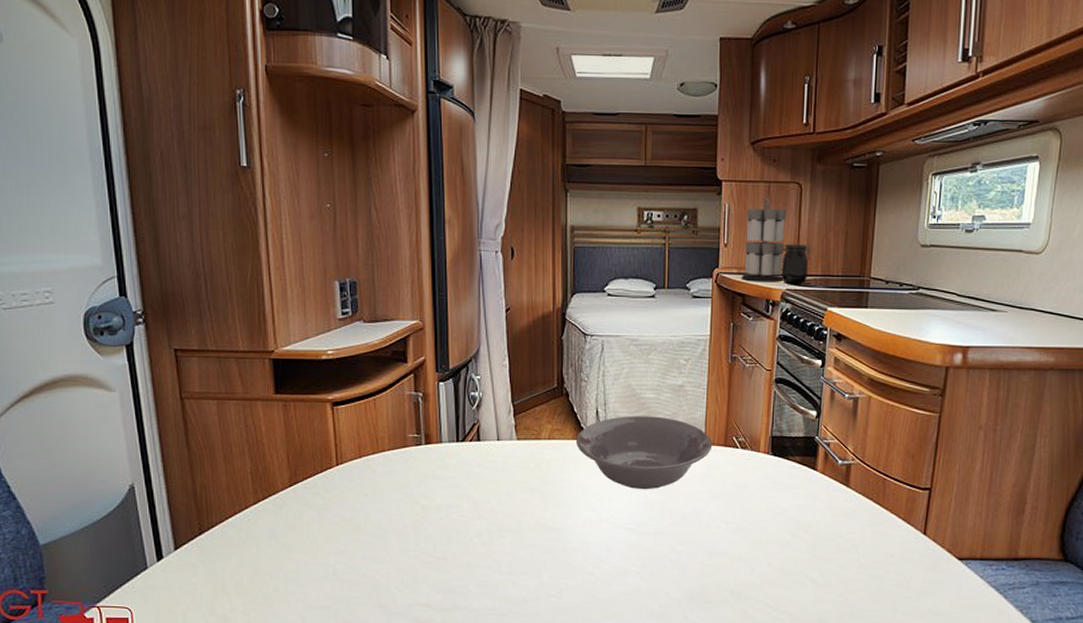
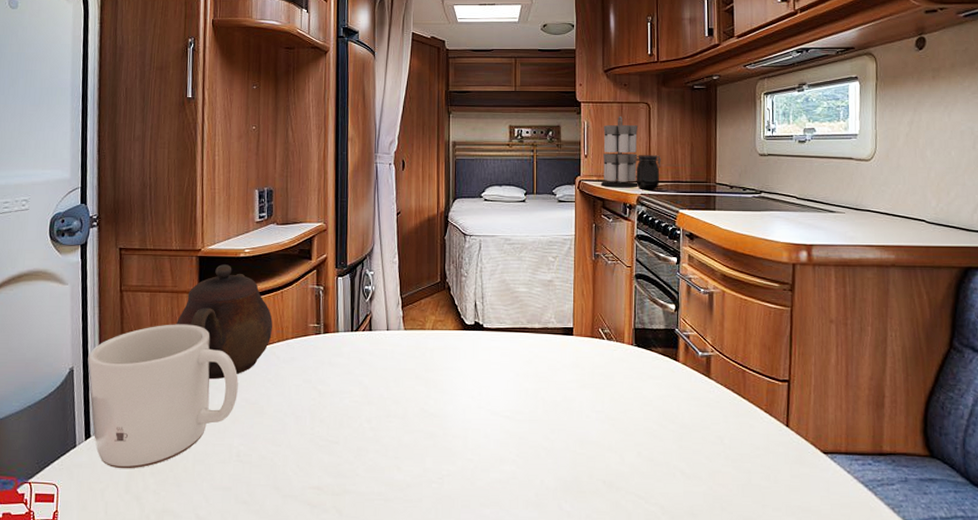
mug: none [150,435,330,591] -> present [87,324,238,469]
teapot: none [252,368,365,495] -> present [176,264,273,380]
bowl: present [575,416,713,490] -> none [456,308,580,379]

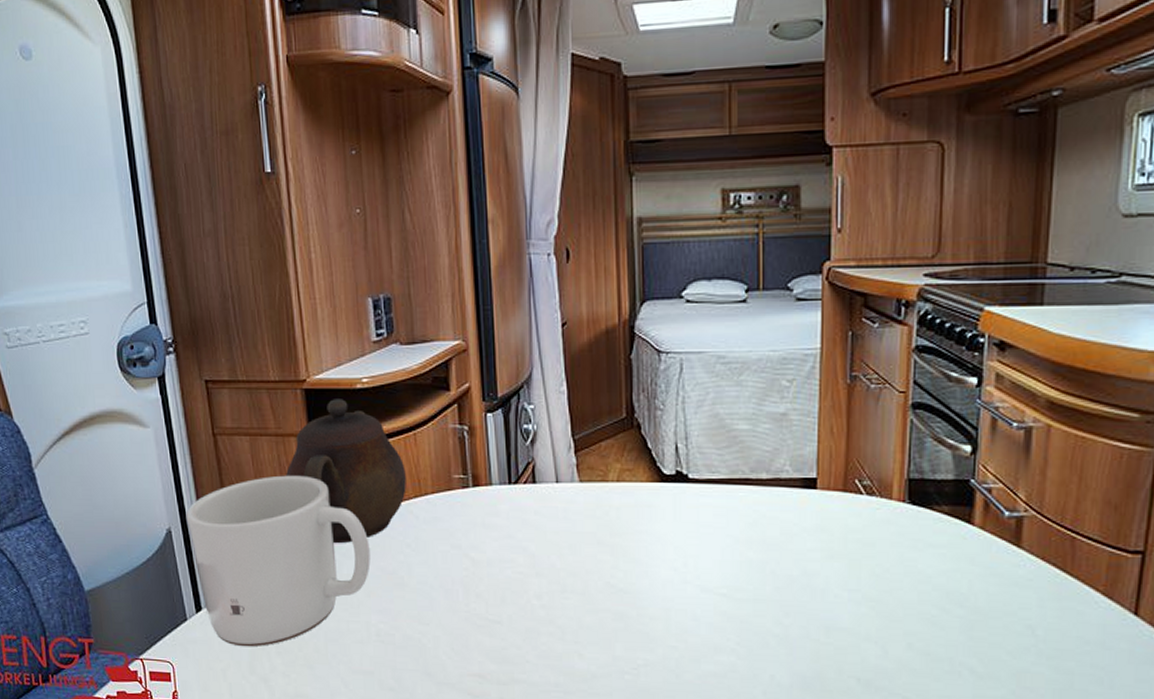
spice rack: present [600,116,638,188] -> none [861,165,922,277]
jar: present [634,155,662,189] -> none [916,223,960,277]

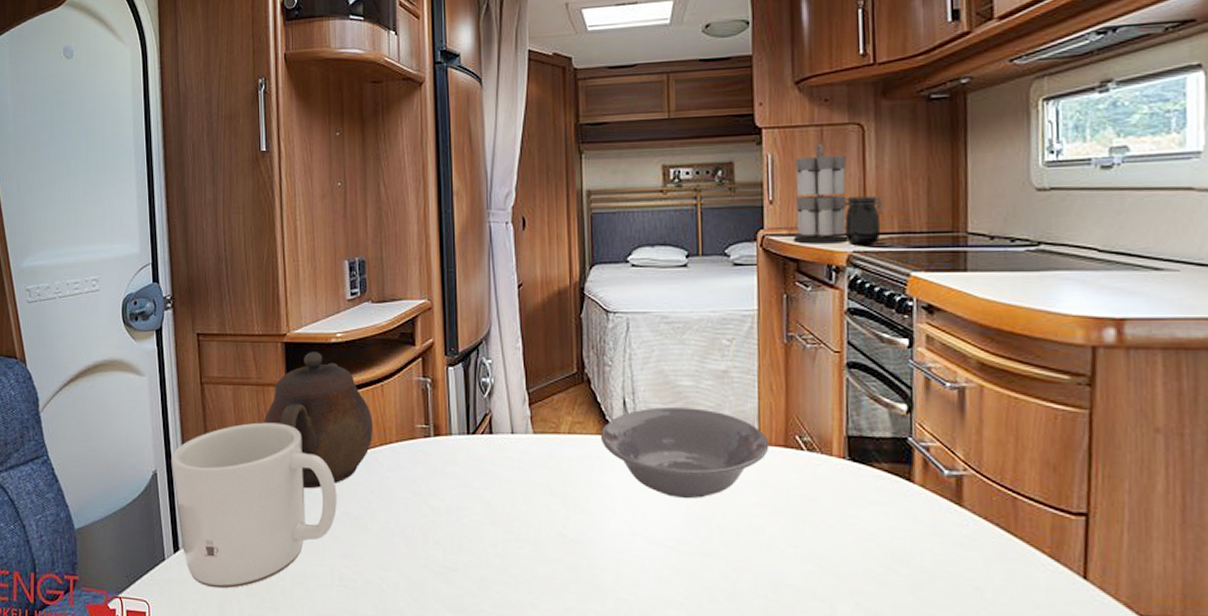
bowl: none [650,453,828,546] -> present [600,407,770,499]
spice rack: none [861,165,922,277] -> present [793,144,847,244]
jar: none [916,223,960,277] -> present [842,196,884,245]

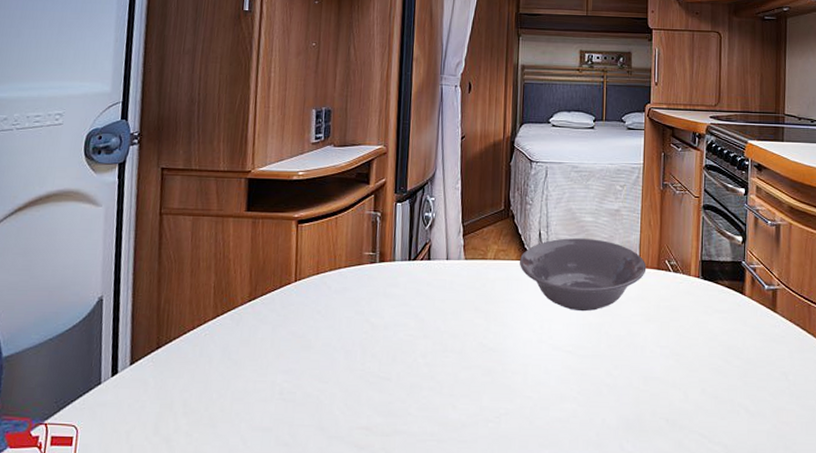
mug: present [171,422,337,589] -> none [119,250,285,409]
teapot: present [264,352,373,489] -> none [220,187,325,311]
spice rack: present [793,144,847,244] -> none [670,44,708,117]
jar: present [842,196,884,245] -> none [705,84,732,119]

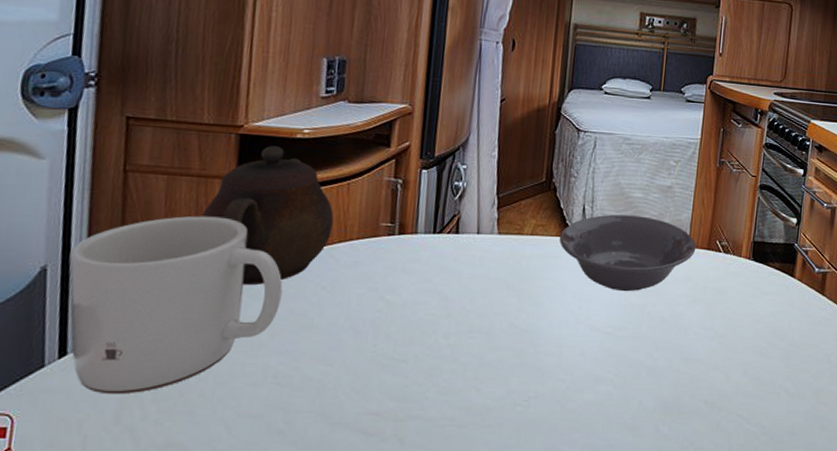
mug: none [119,250,285,409] -> present [68,215,283,395]
teapot: none [220,187,325,311] -> present [202,146,334,286]

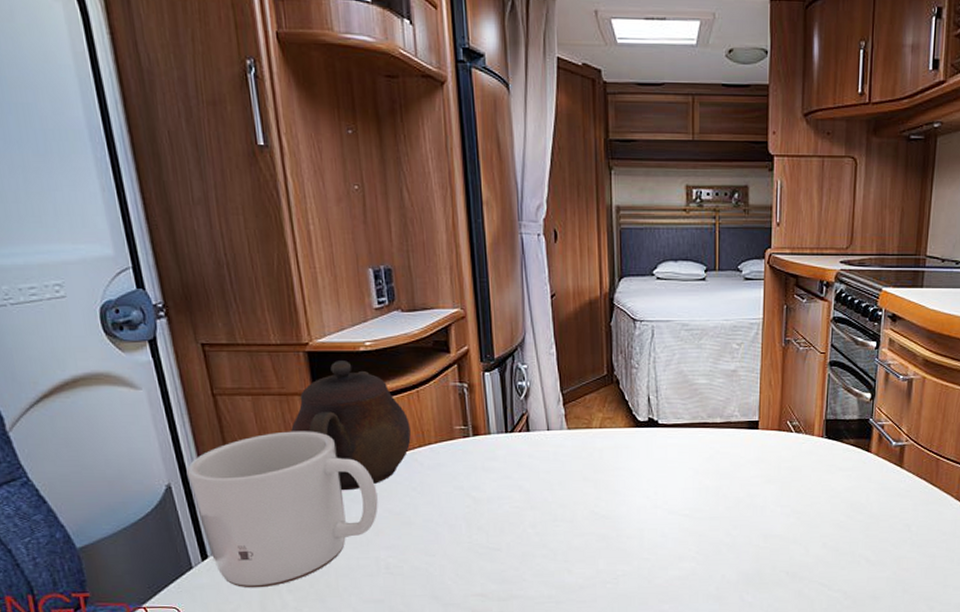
bowl: present [559,214,696,292] -> none [627,402,767,476]

